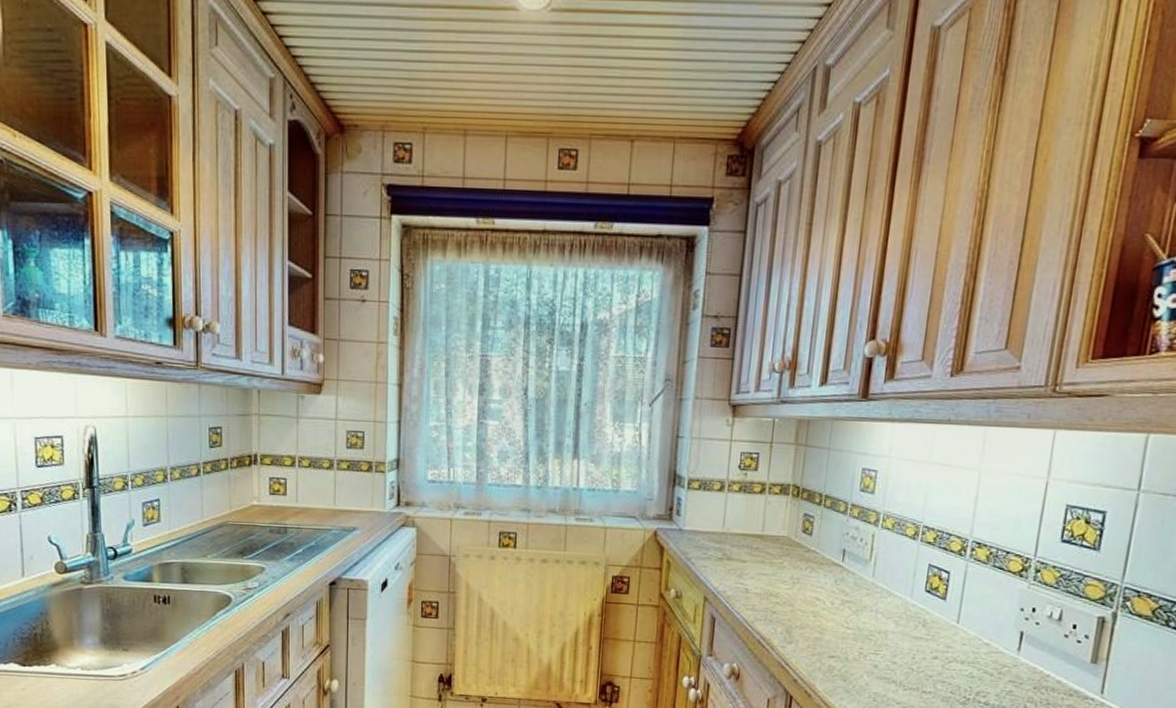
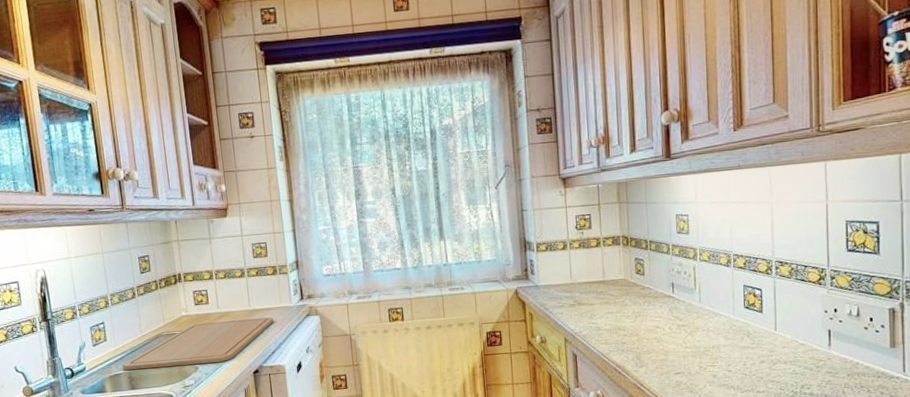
chopping board: none [175,516,362,566] -> present [122,317,274,371]

